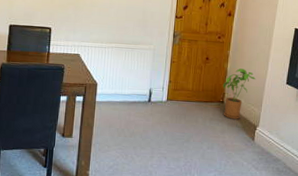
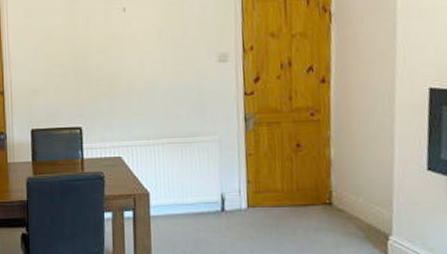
house plant: present [223,68,255,119] -> none [327,154,376,226]

